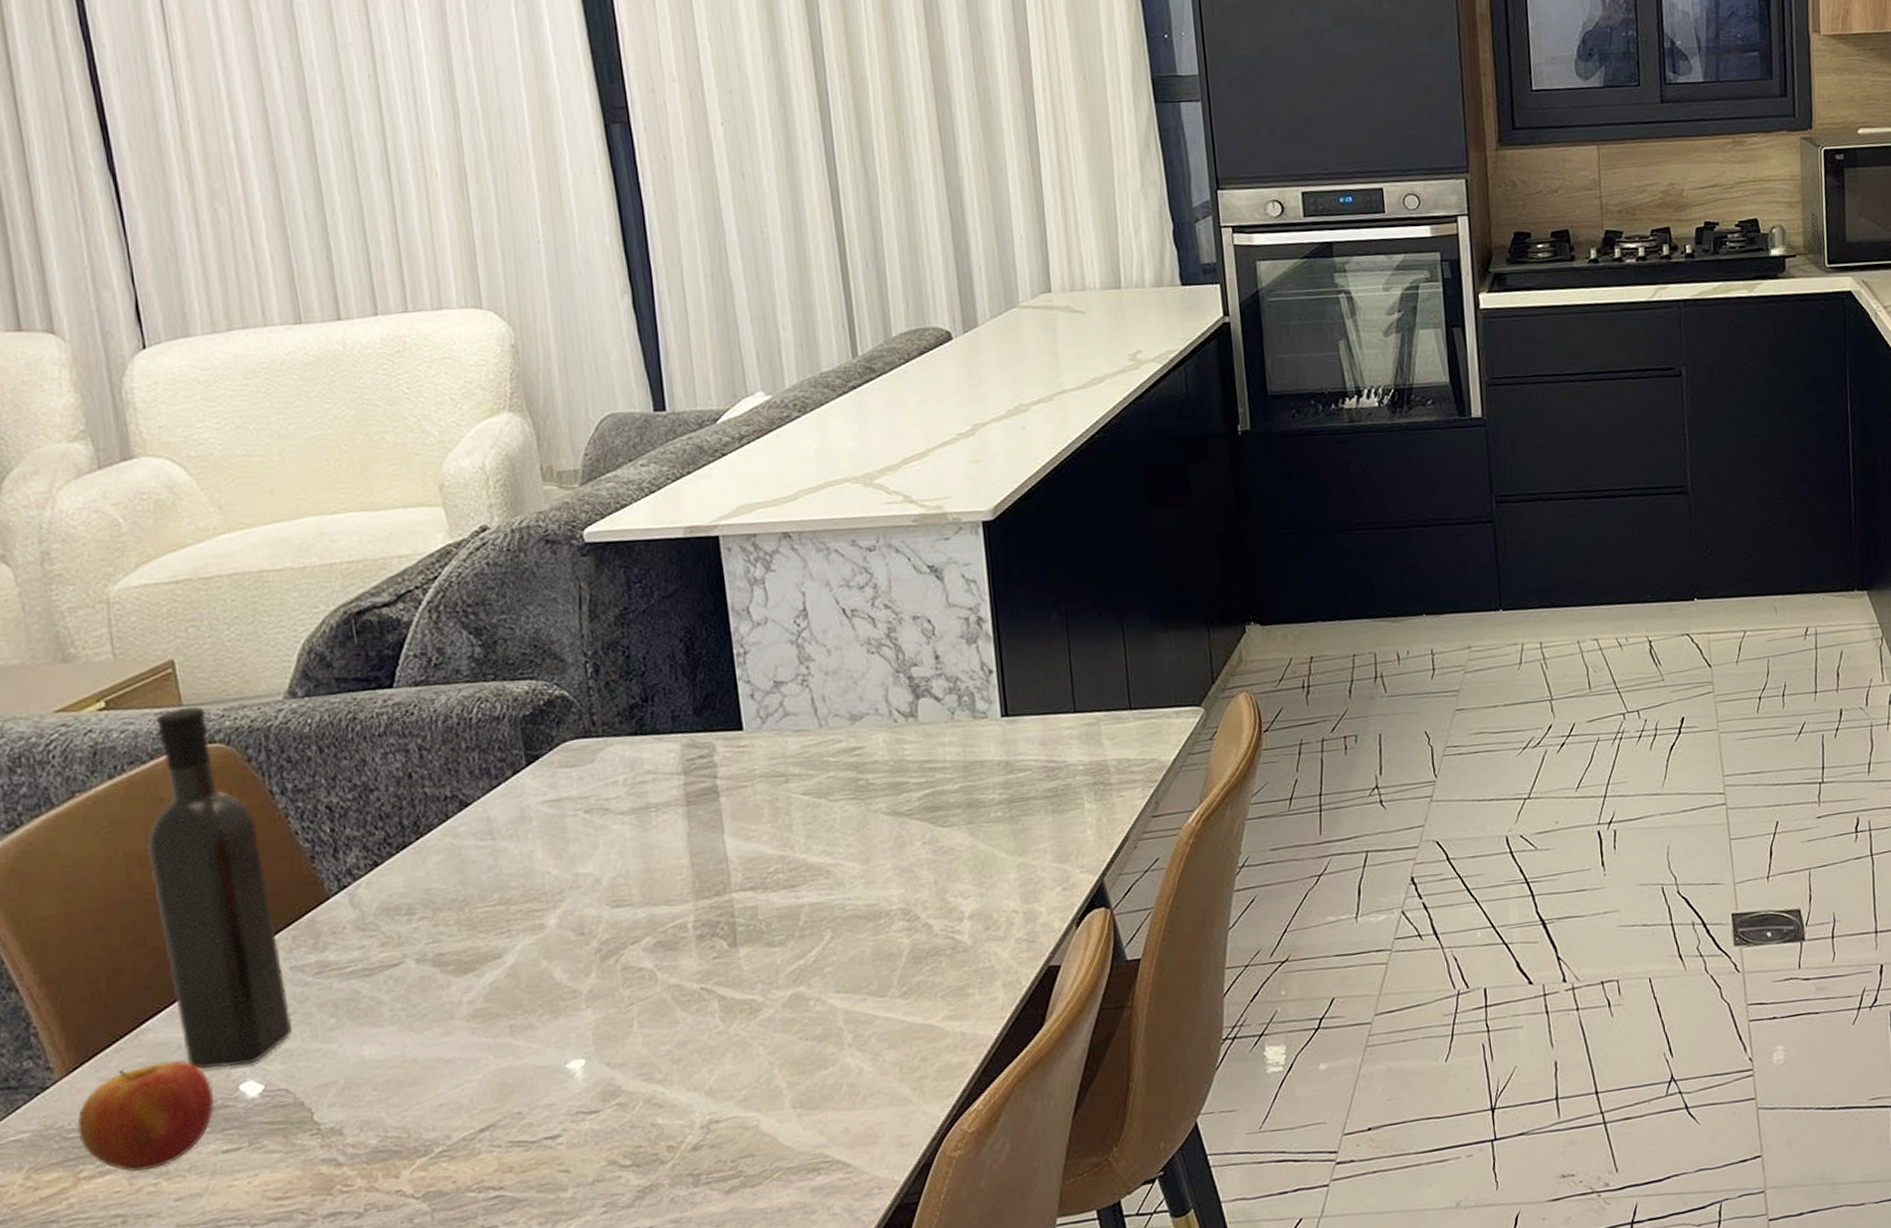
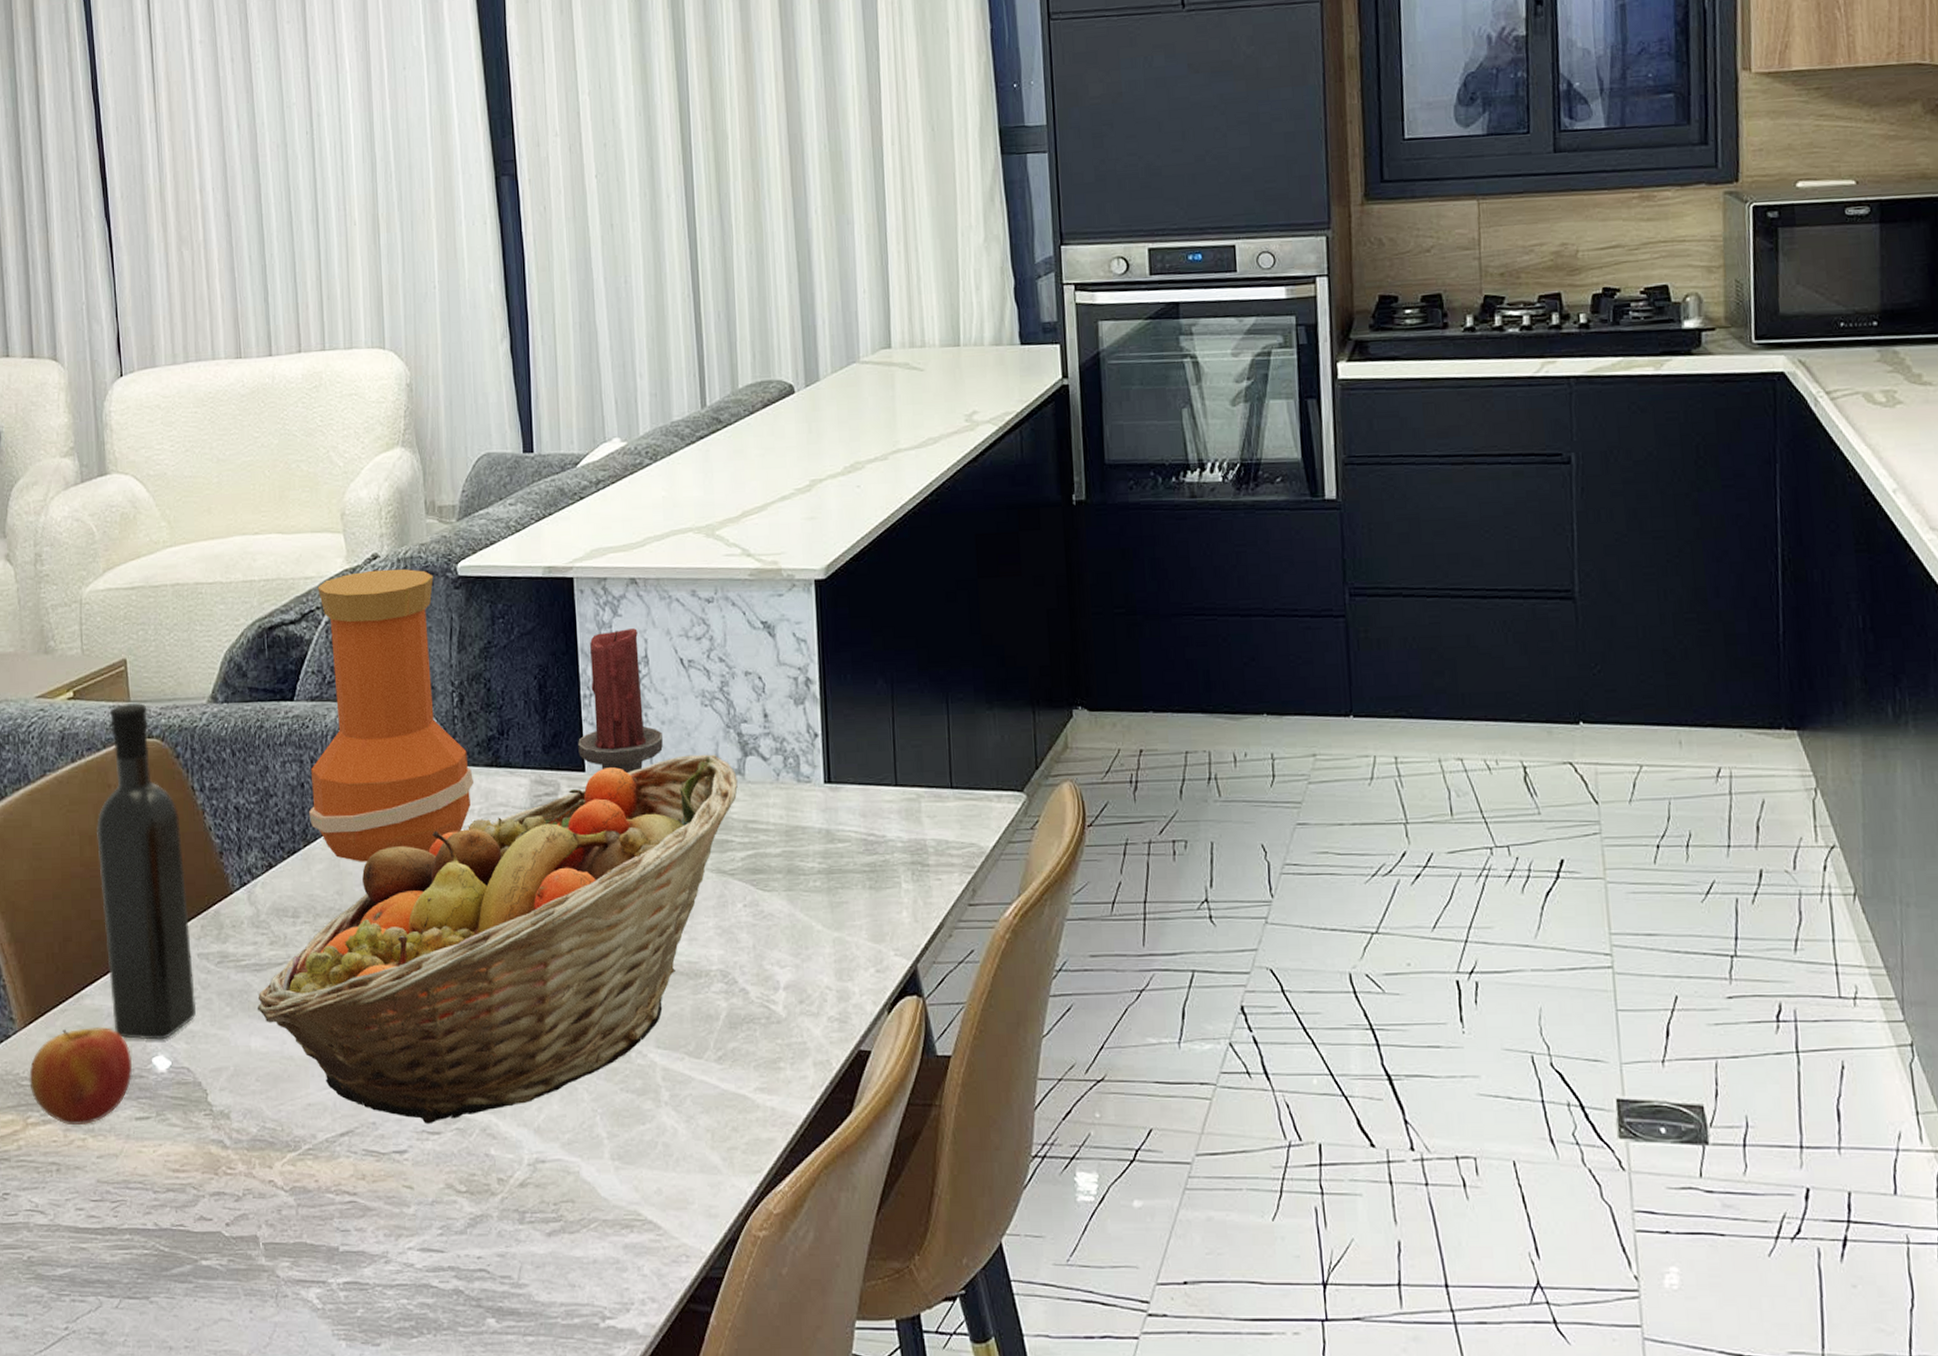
fruit basket: none [368,699,911,1105] -> present [257,754,738,1124]
vase: none [415,539,616,849] -> present [309,568,473,862]
candle holder: none [733,582,828,728] -> present [578,628,663,774]

